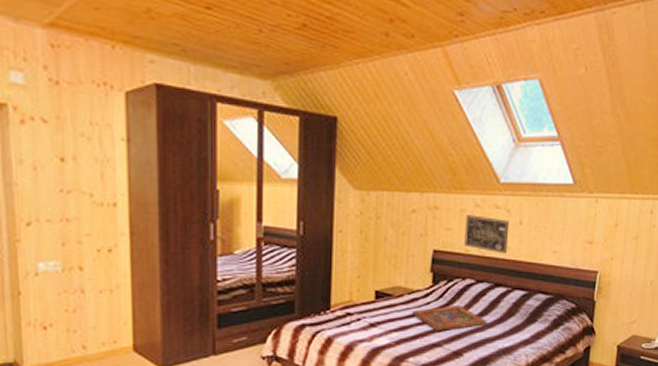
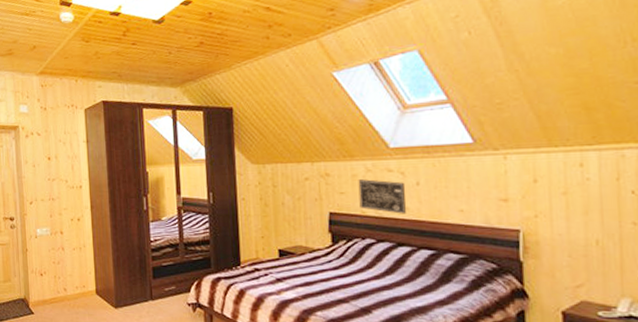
painted panel: present [411,304,488,332] -> none [314,263,395,289]

